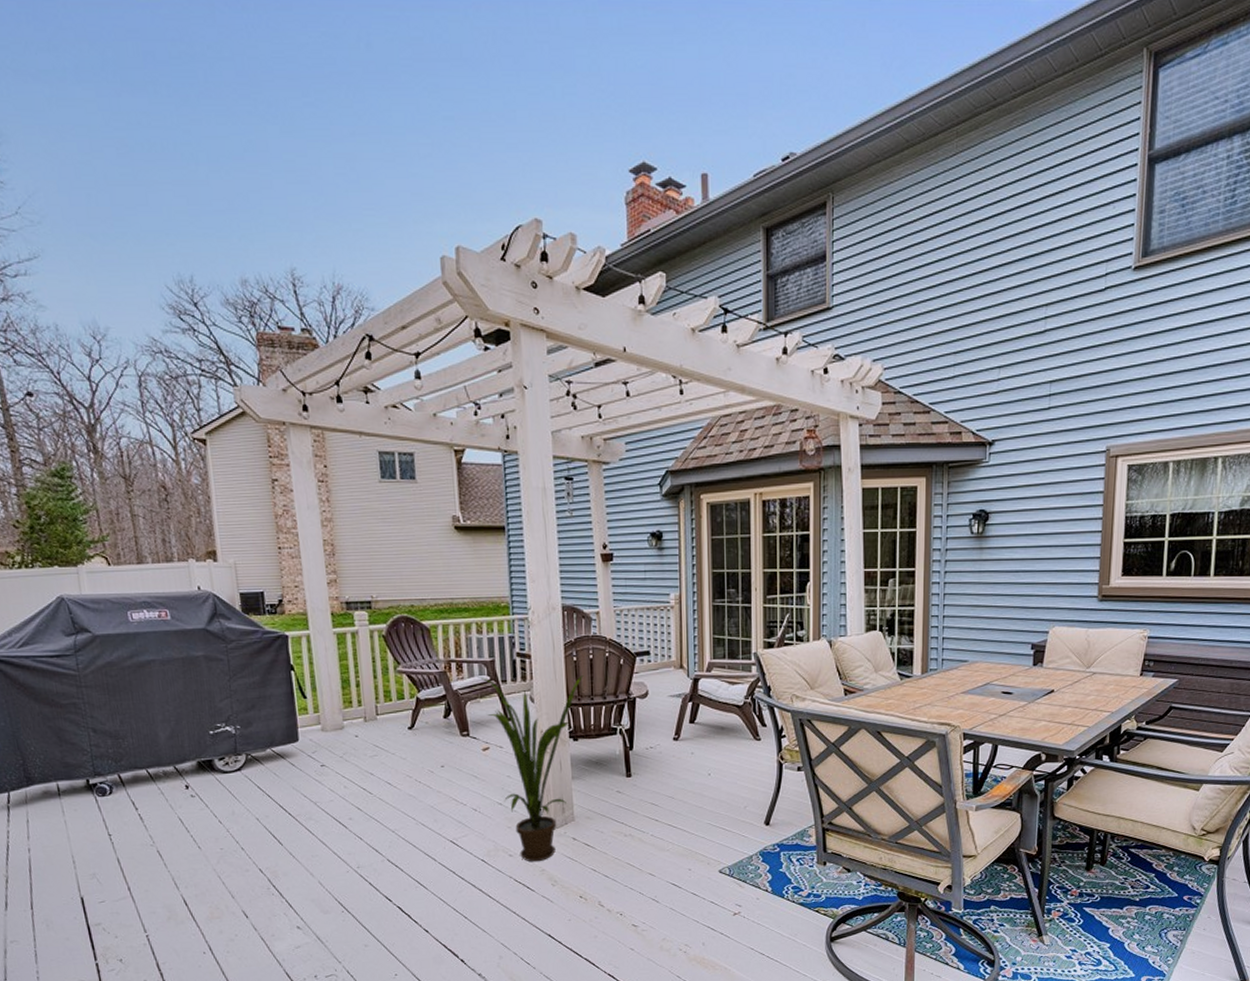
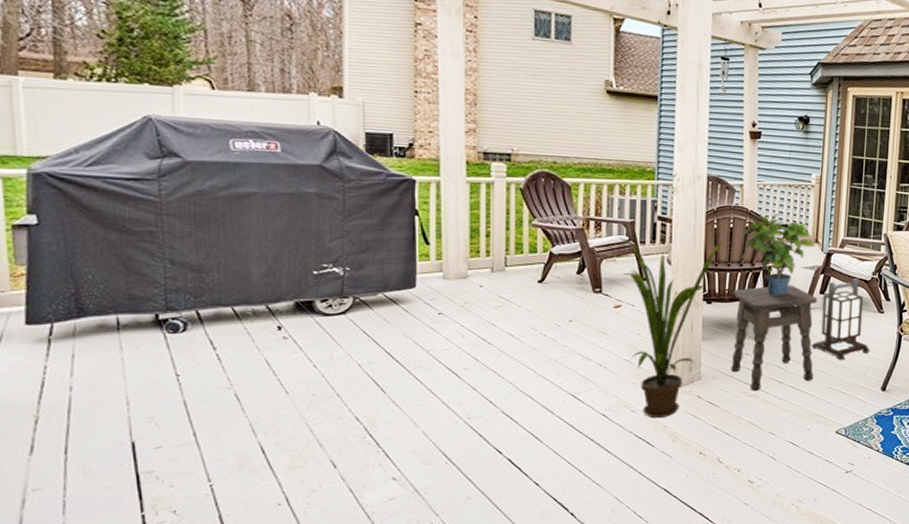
side table: none [599,715,691,830] -> present [731,285,818,390]
potted plant: none [604,640,681,729] -> present [743,213,816,297]
lantern: none [685,704,749,794] -> present [811,278,870,360]

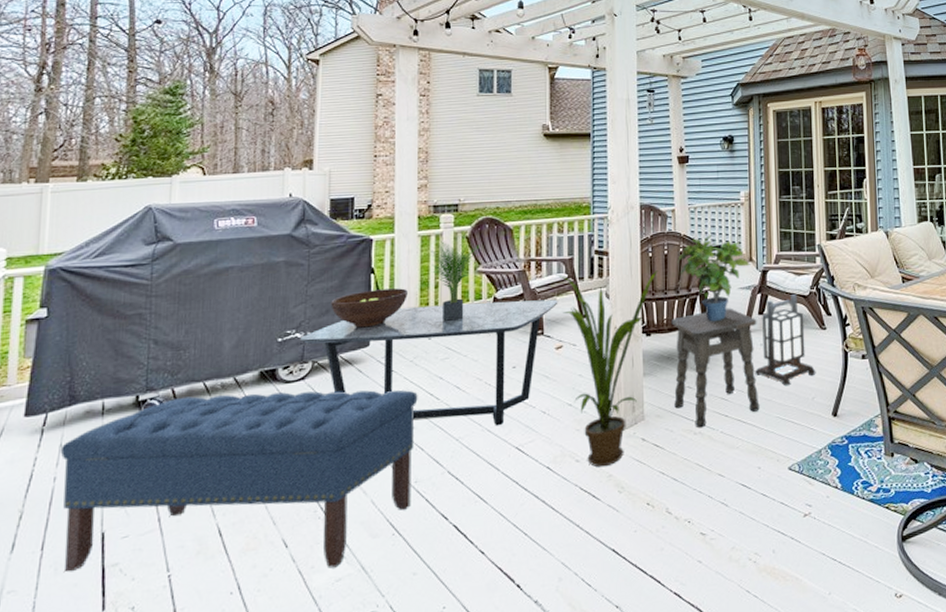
bench: none [73,320,469,489] -> present [60,389,418,572]
coffee table: none [338,252,618,374] -> present [300,299,558,426]
fruit bowl: none [371,232,456,269] -> present [331,288,408,328]
potted plant: none [481,182,535,272] -> present [431,231,480,322]

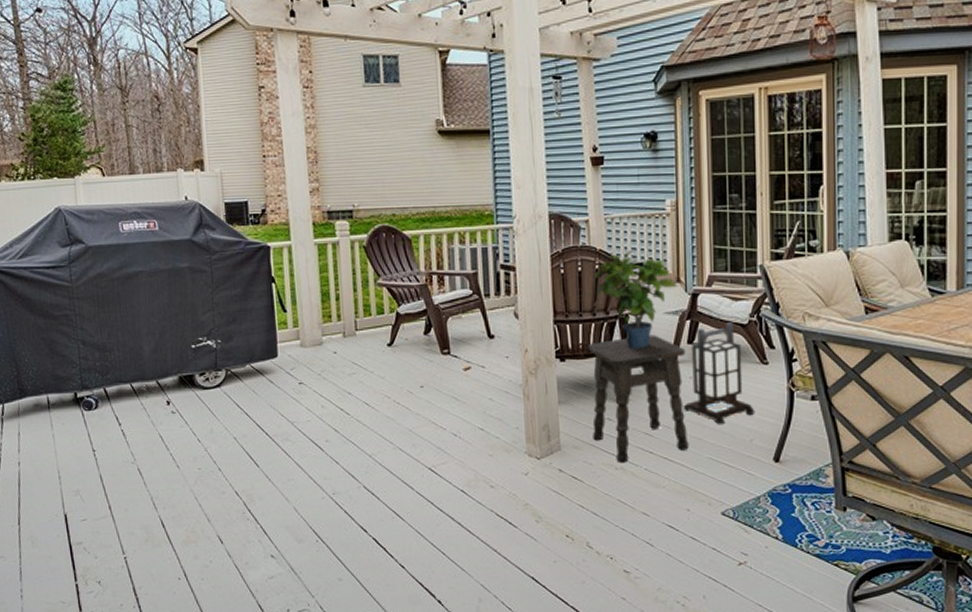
bench: present [60,389,418,572] -> none [19,397,331,566]
coffee table: present [300,299,558,426] -> none [212,316,464,446]
fruit bowl: present [331,288,408,328] -> none [236,299,310,338]
potted plant: present [431,231,480,322] -> none [329,239,378,336]
house plant: present [555,270,658,468] -> none [459,289,572,495]

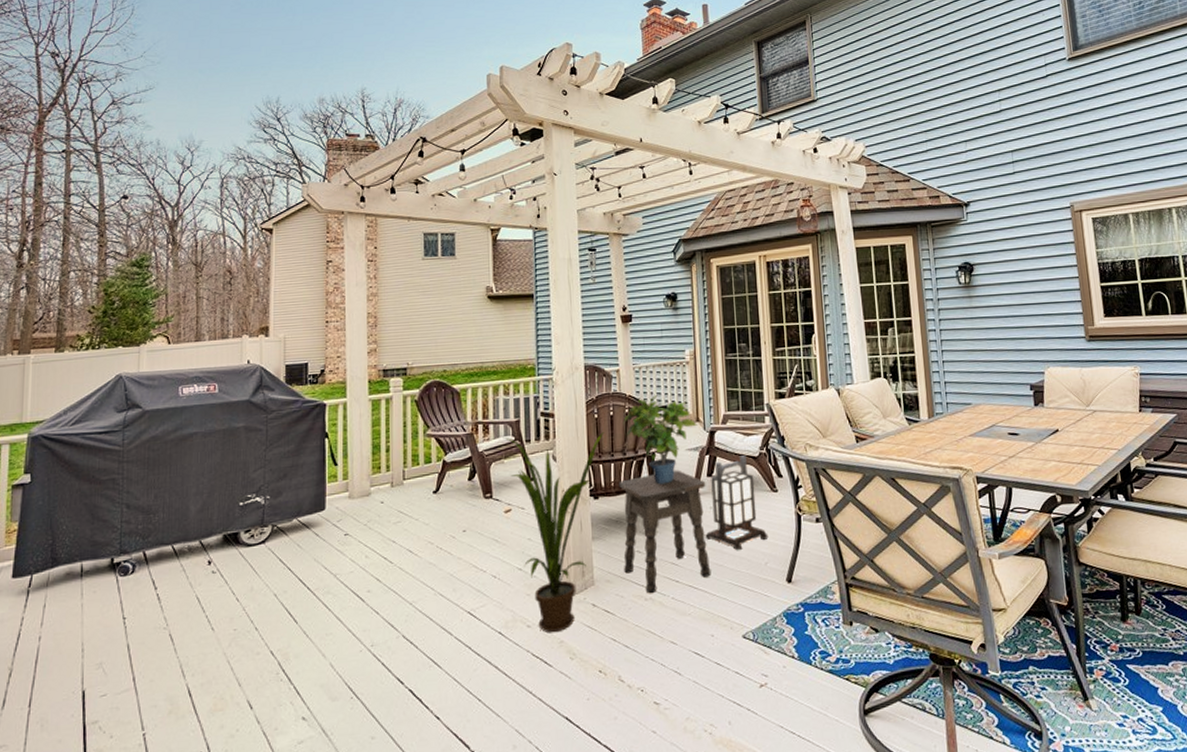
house plant: none [459,289,572,495] -> present [502,432,605,633]

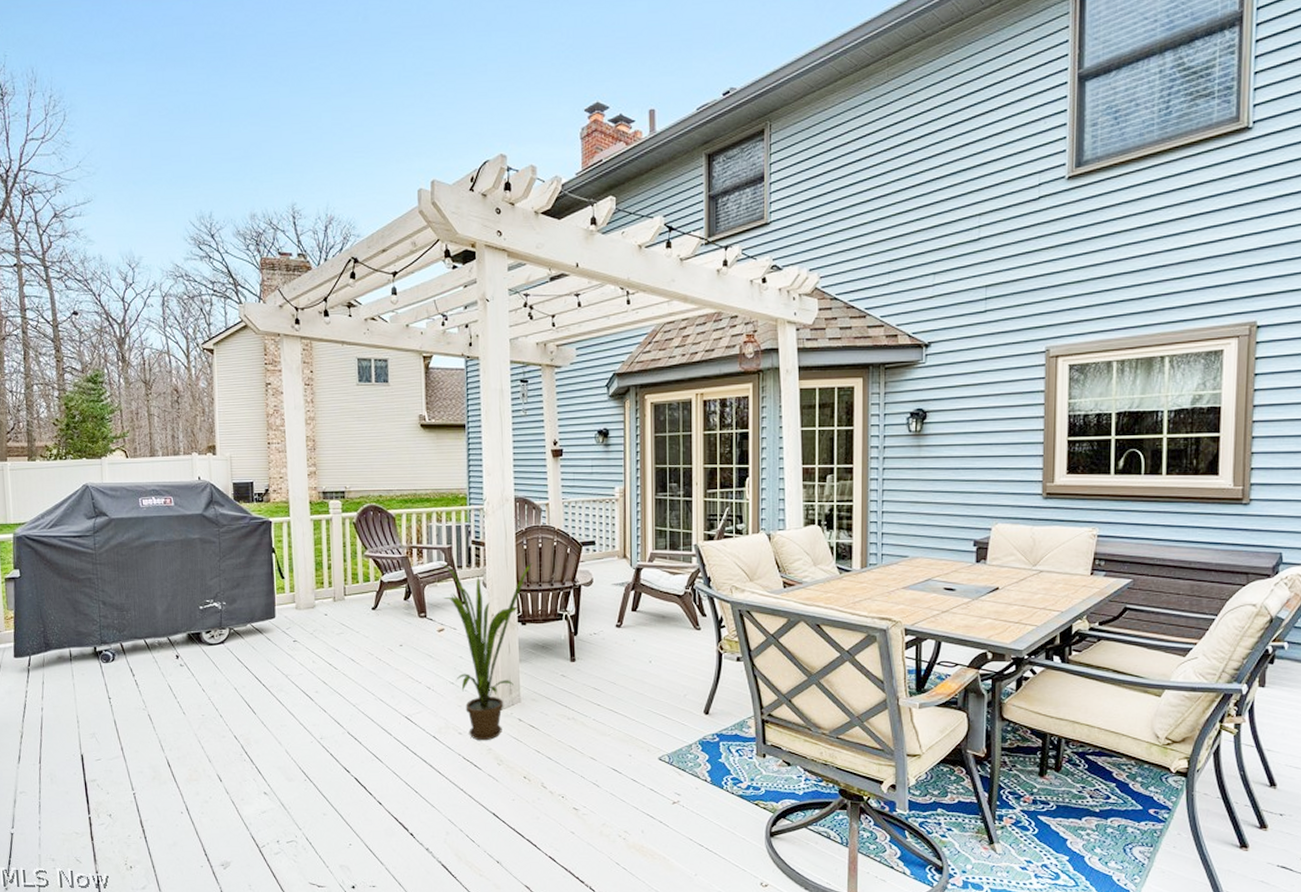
side table: present [619,470,711,593] -> none [546,603,631,713]
potted plant: present [624,395,697,485] -> none [552,530,624,616]
lantern: present [705,455,769,550] -> none [627,593,689,681]

